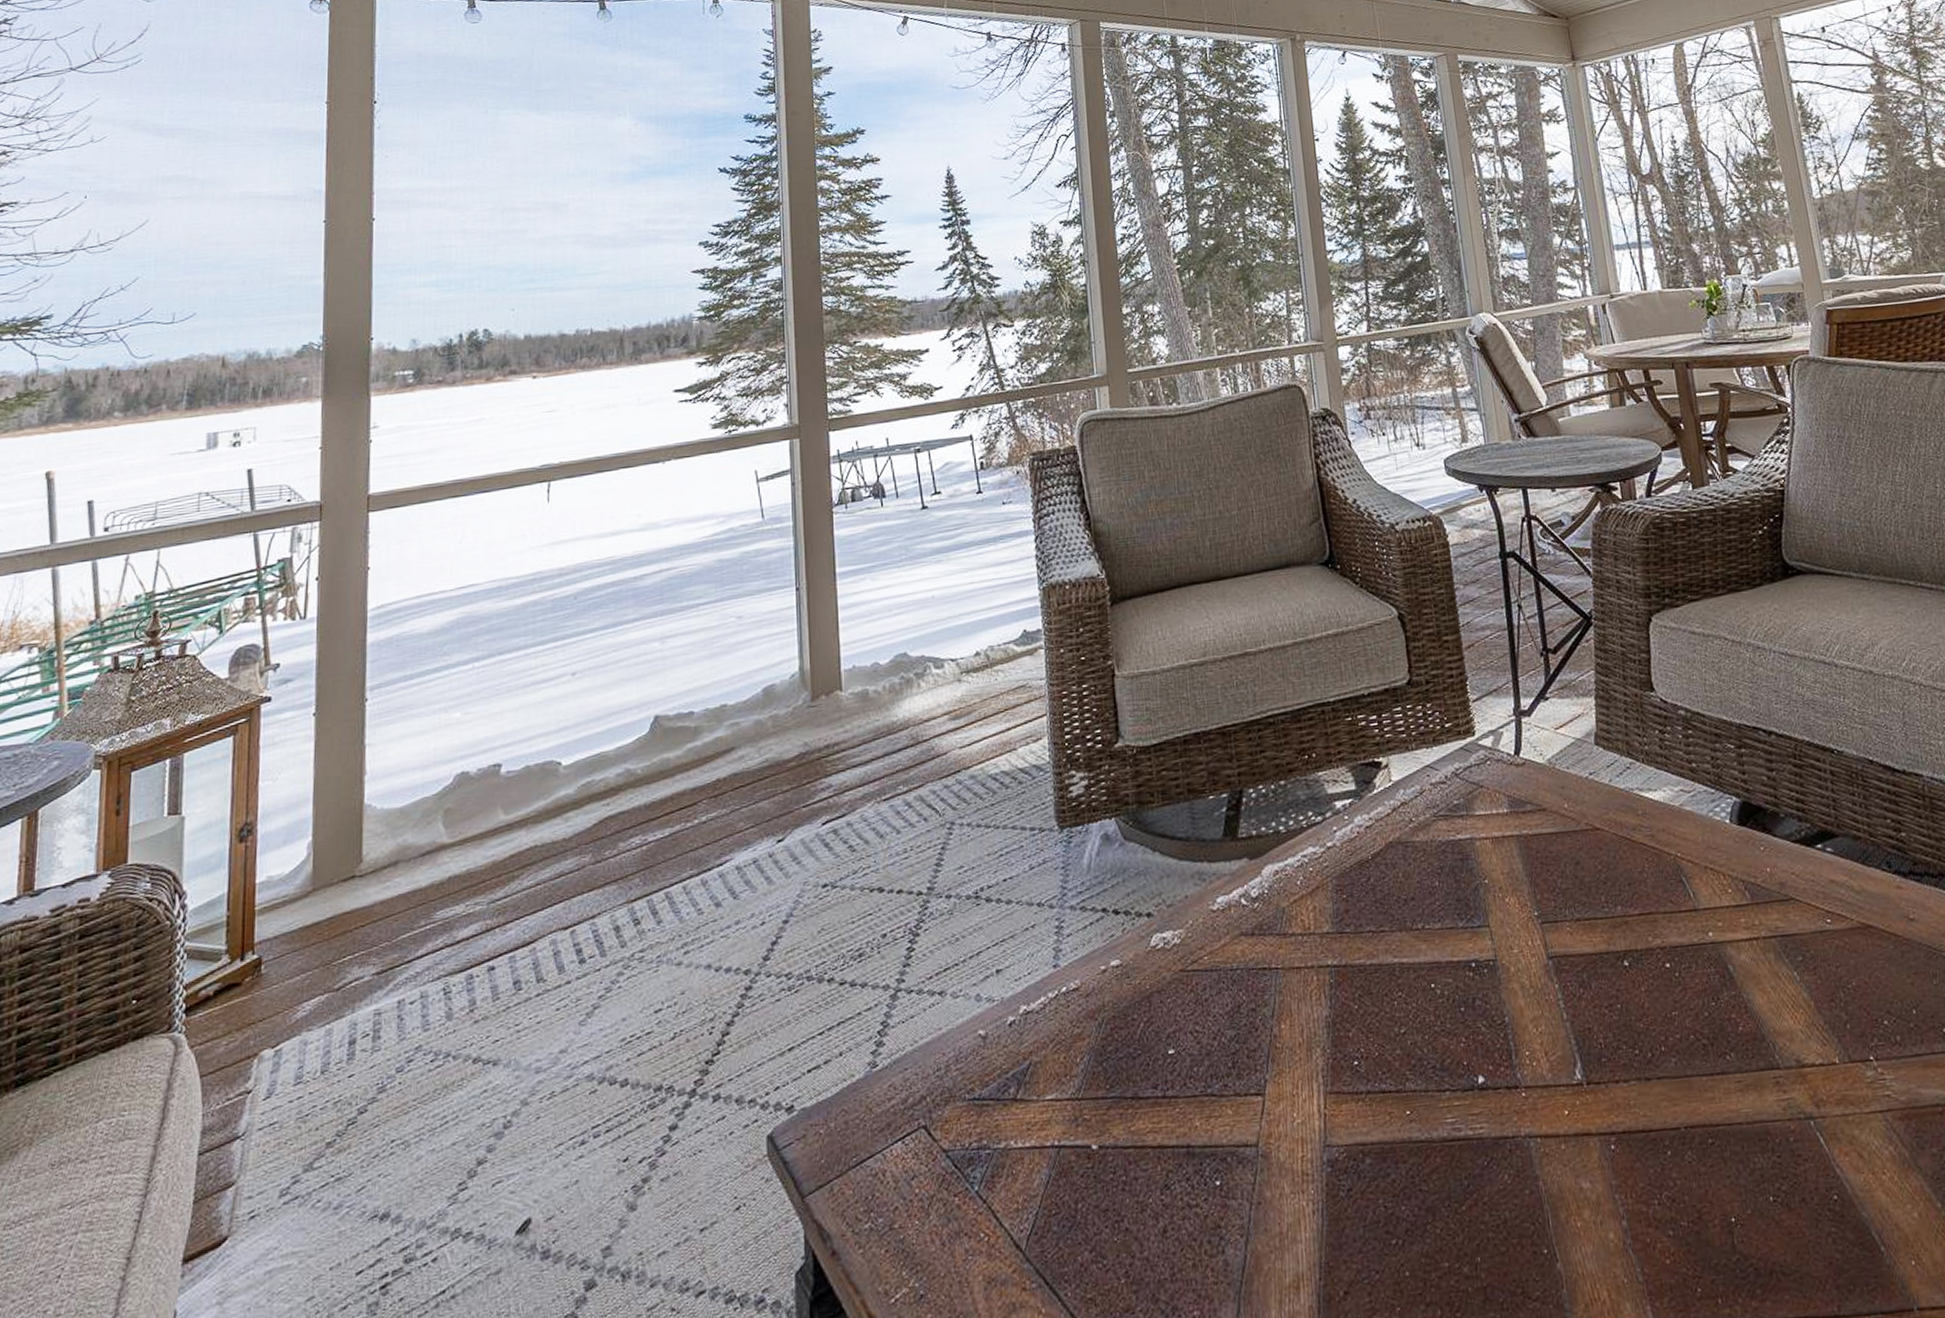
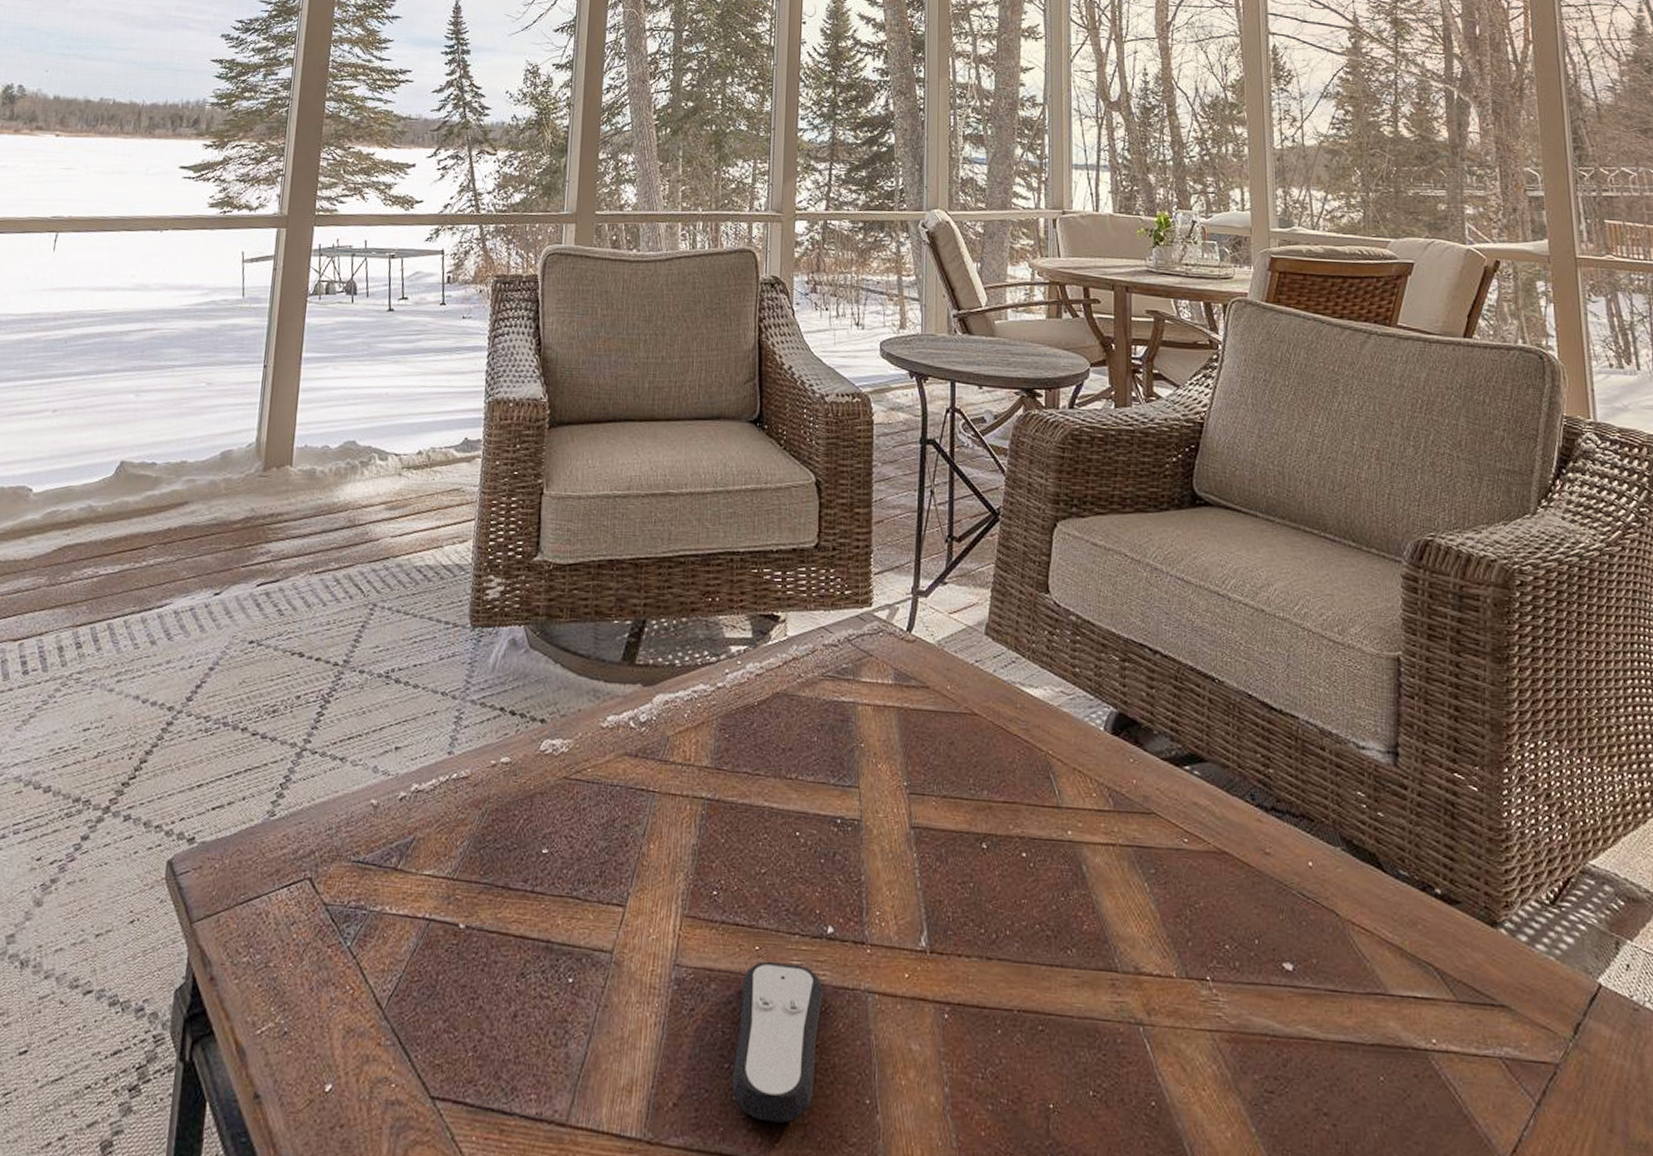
remote control: none [1398,1122,1488,1293] -> present [732,961,823,1123]

